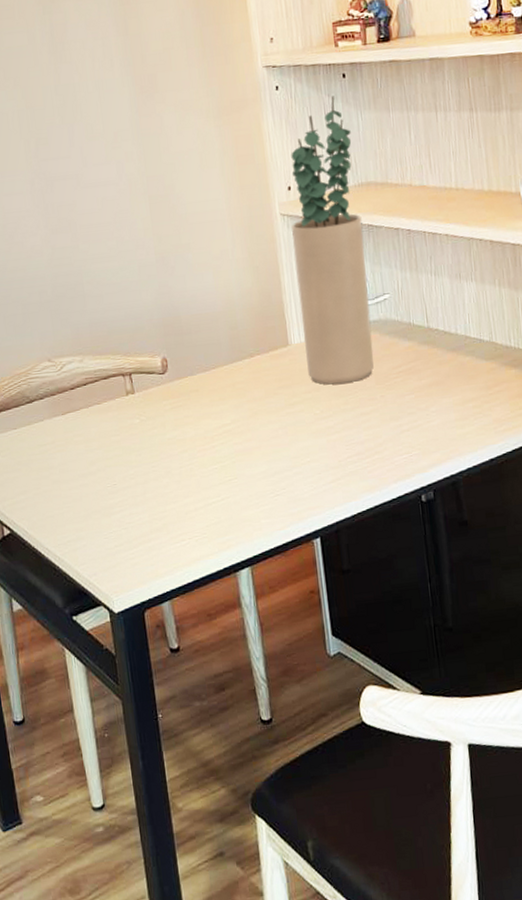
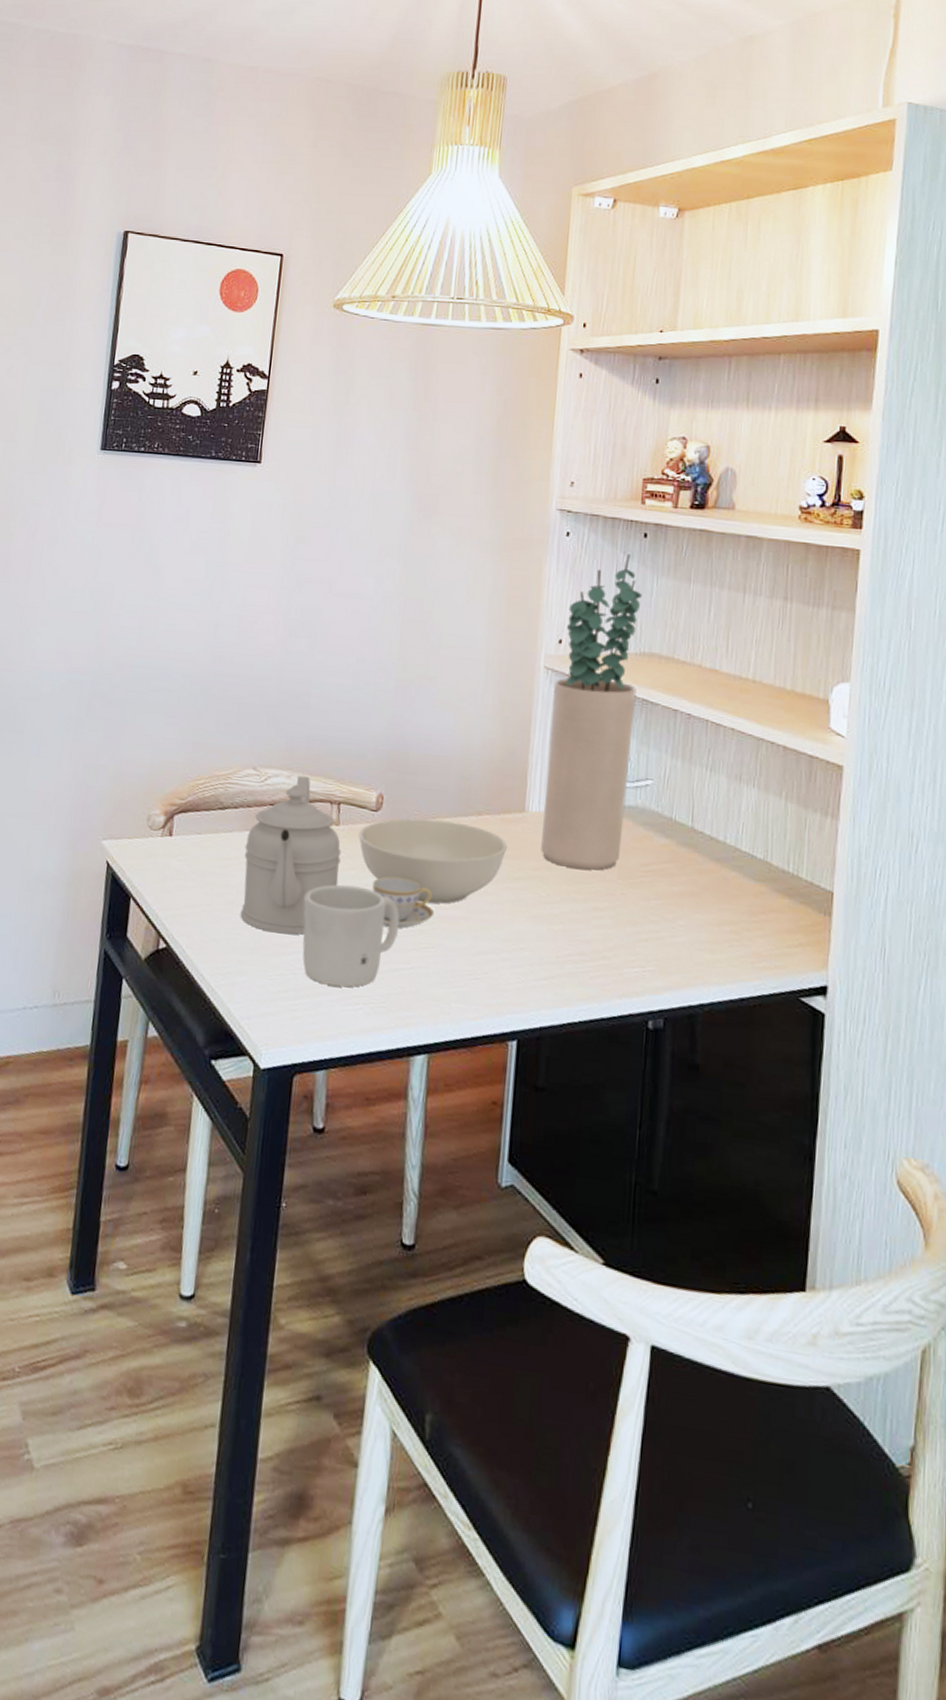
coffeepot: none [57,357,145,499] -> present [240,776,342,935]
mug: none [118,441,205,531] -> present [302,884,400,988]
bowl: none [152,367,281,443] -> present [358,818,508,904]
teacup: none [174,425,232,470] -> present [372,877,435,928]

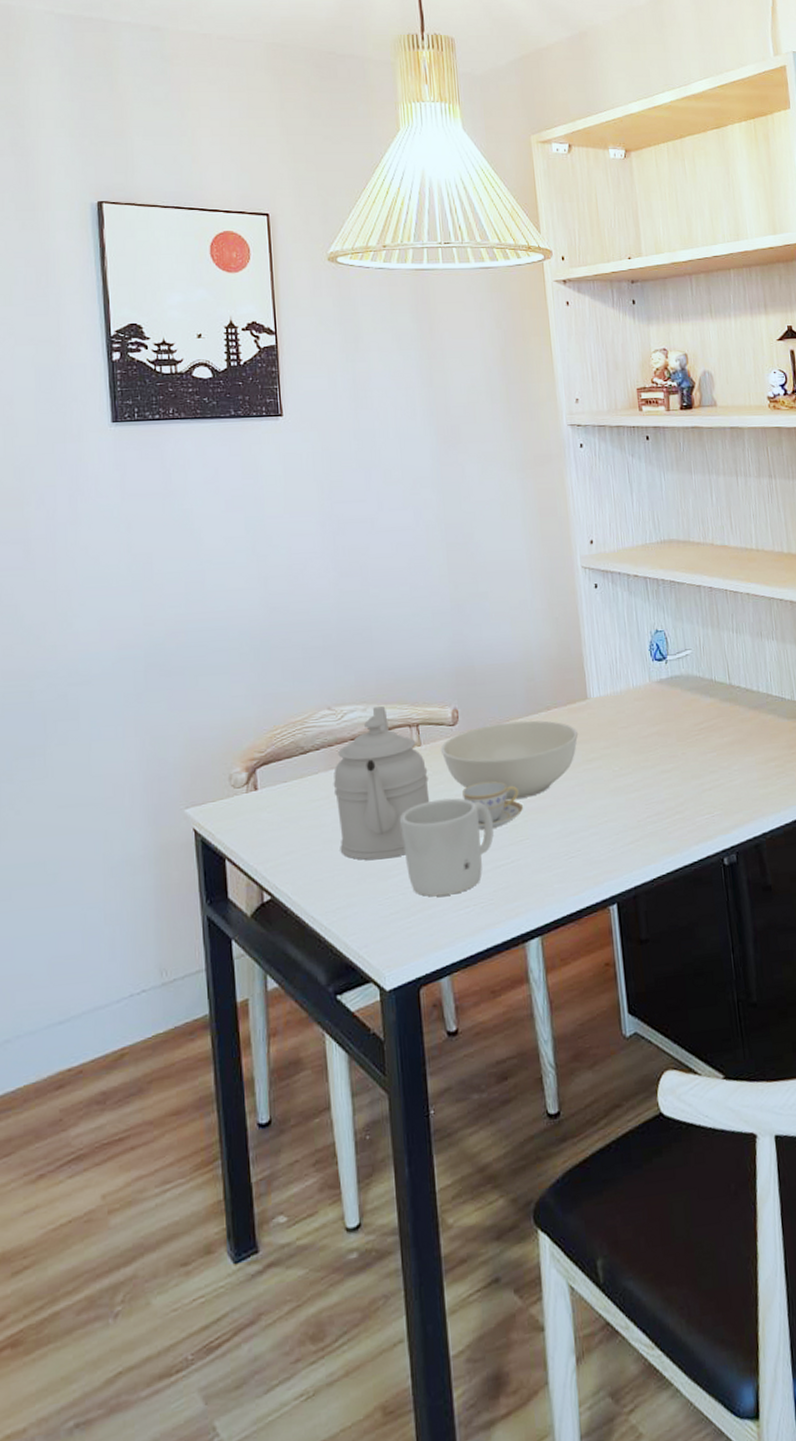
vase: present [541,554,642,870] -> none [593,456,675,741]

